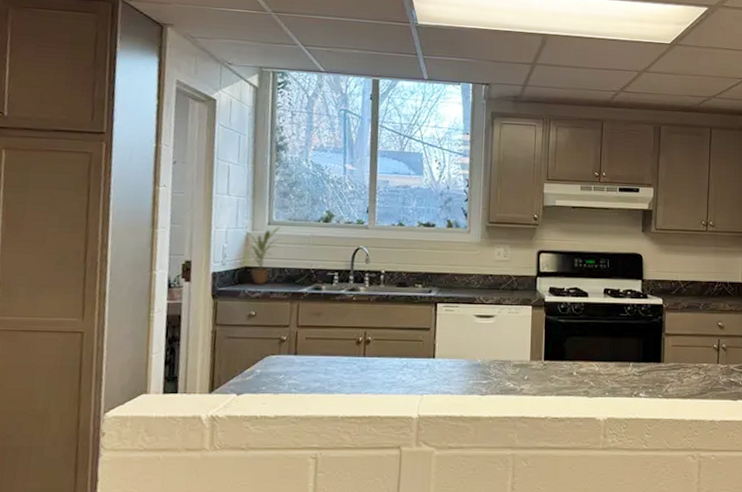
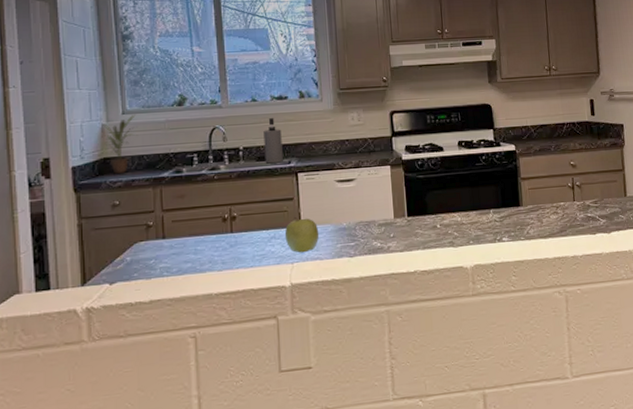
soap dispenser: none [404,244,425,291] -> present [259,118,283,164]
fruit: none [417,348,453,385] -> present [284,217,320,253]

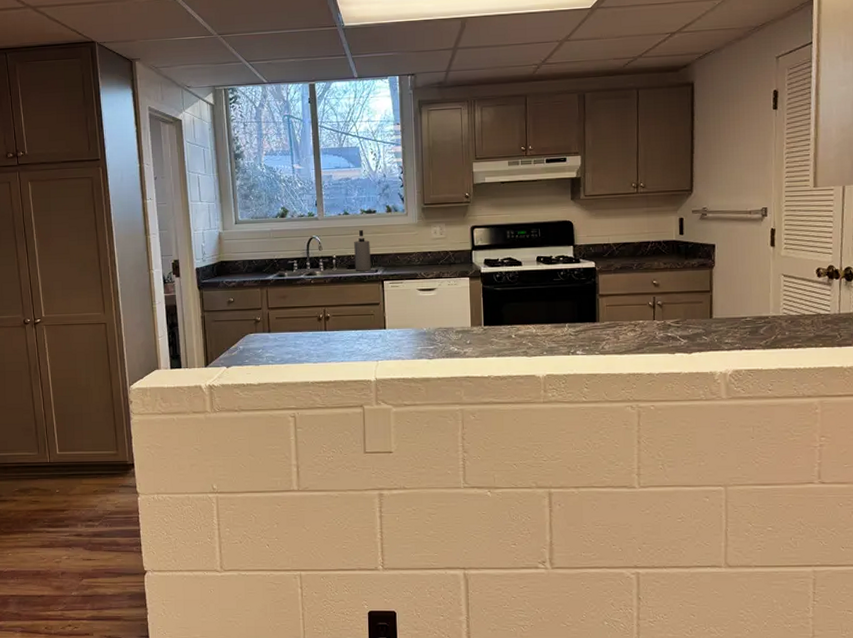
potted plant: present [103,114,137,174] -> none [220,224,248,275]
fruit: present [284,217,320,253] -> none [371,321,402,353]

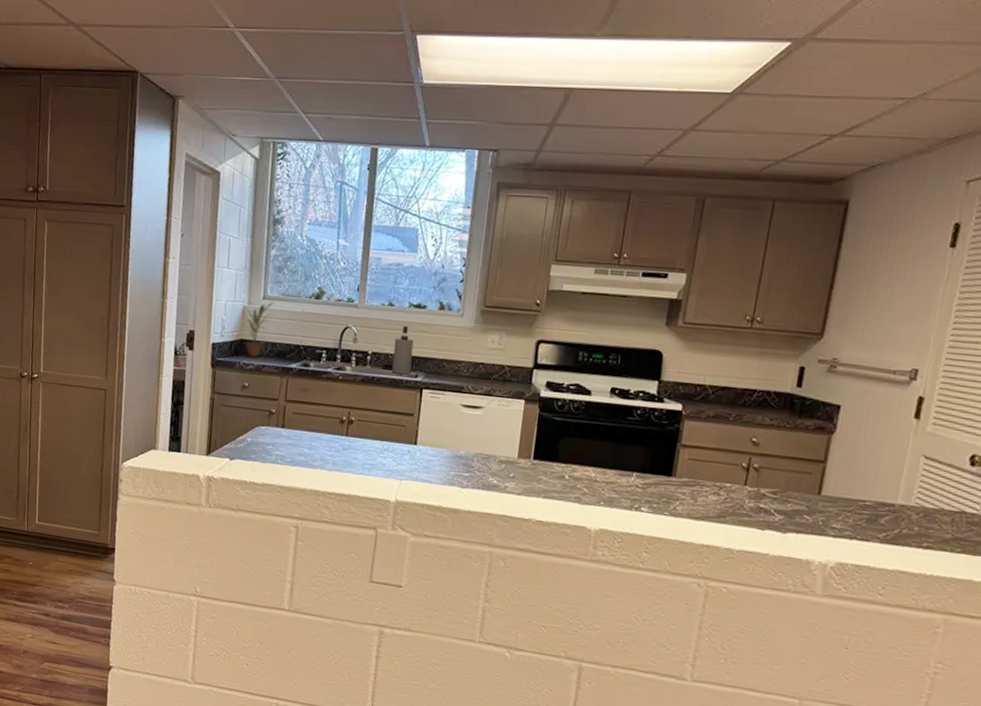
potted plant: none [220,224,248,275] -> present [241,301,275,357]

